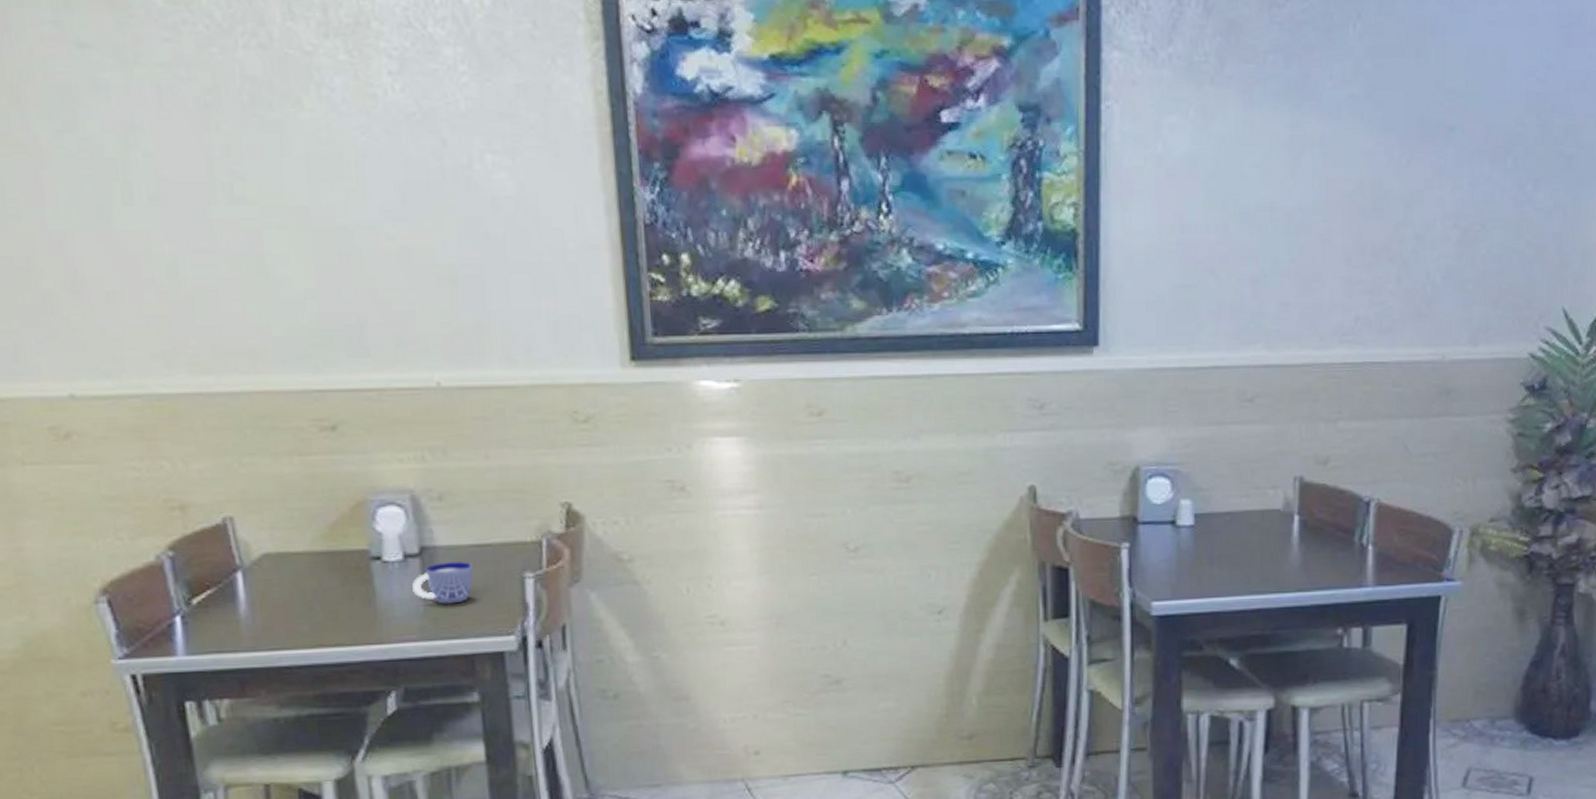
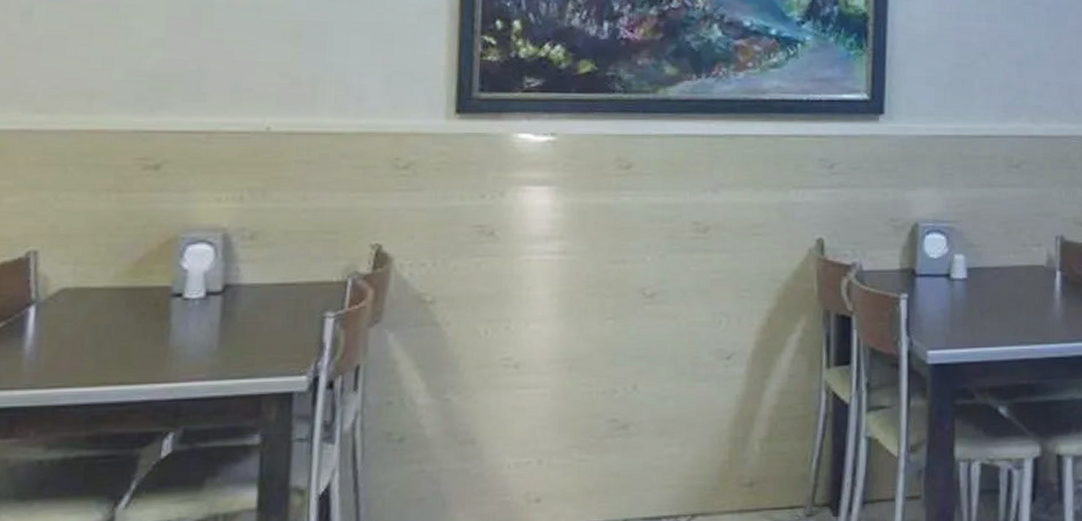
cup: present [412,561,473,604] -> none [209,299,274,343]

